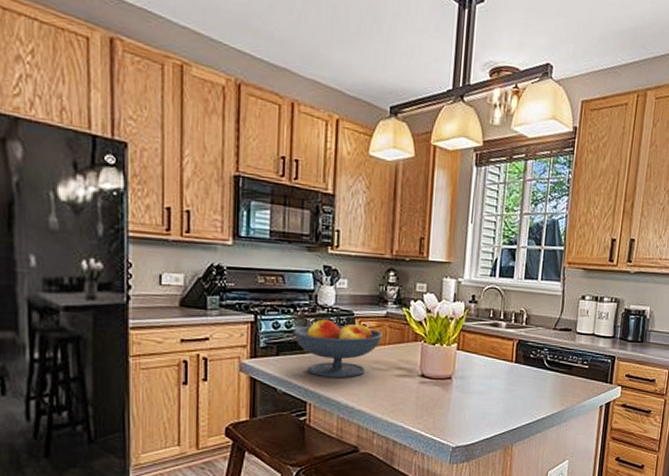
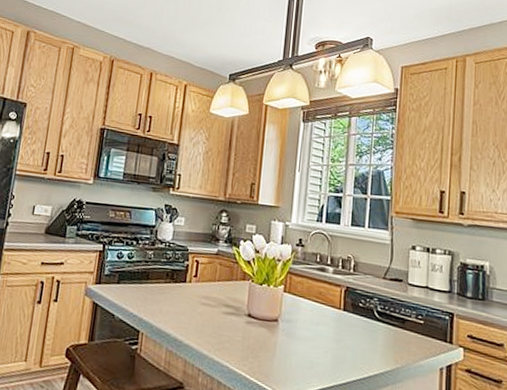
fruit bowl: present [293,319,382,378] -> none [133,252,213,311]

